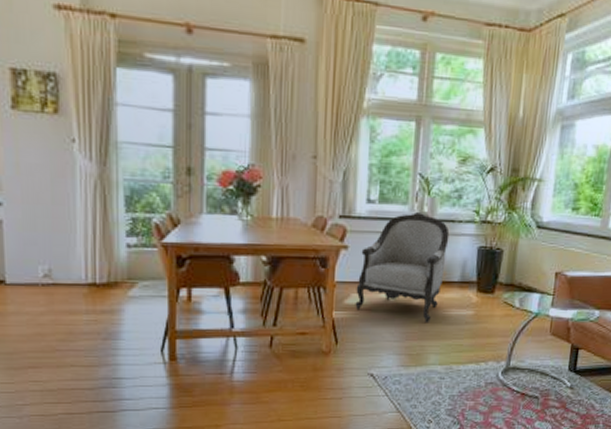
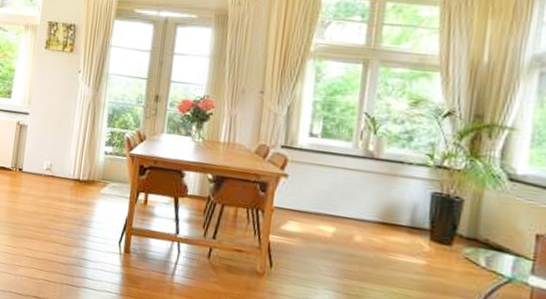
armchair: present [355,212,450,324] -> none [291,150,398,265]

